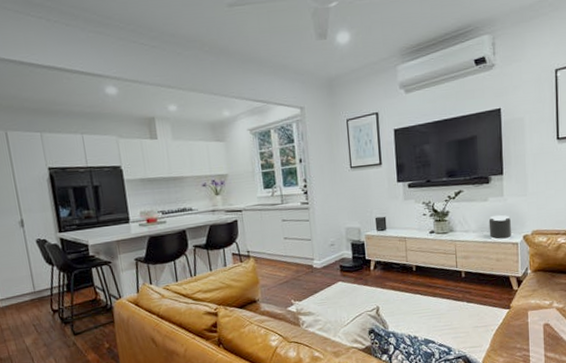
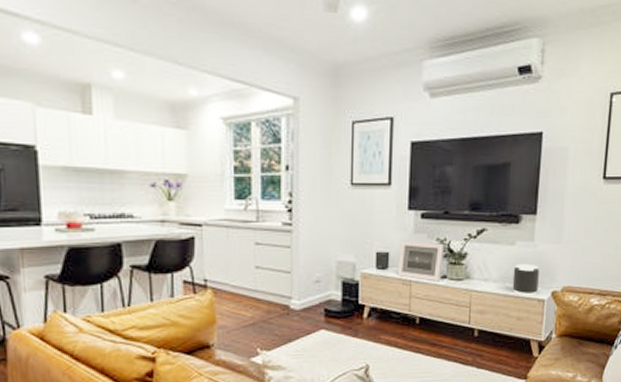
picture frame: none [393,205,430,237] -> present [397,240,444,282]

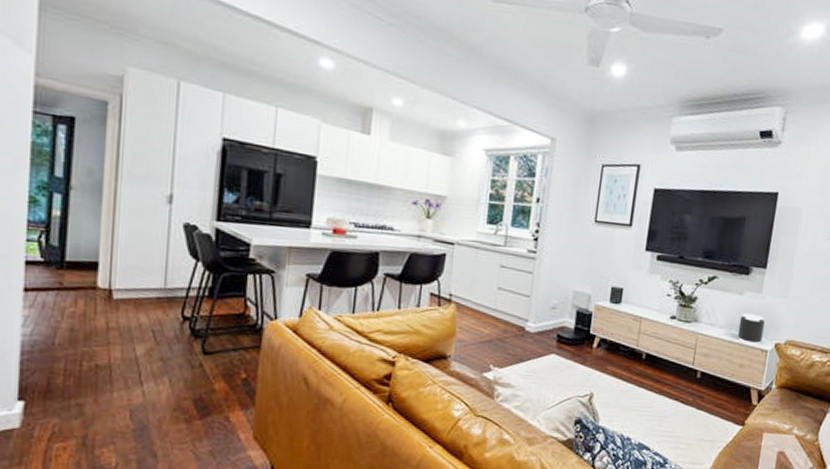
picture frame: present [397,240,444,282] -> none [629,278,676,322]

